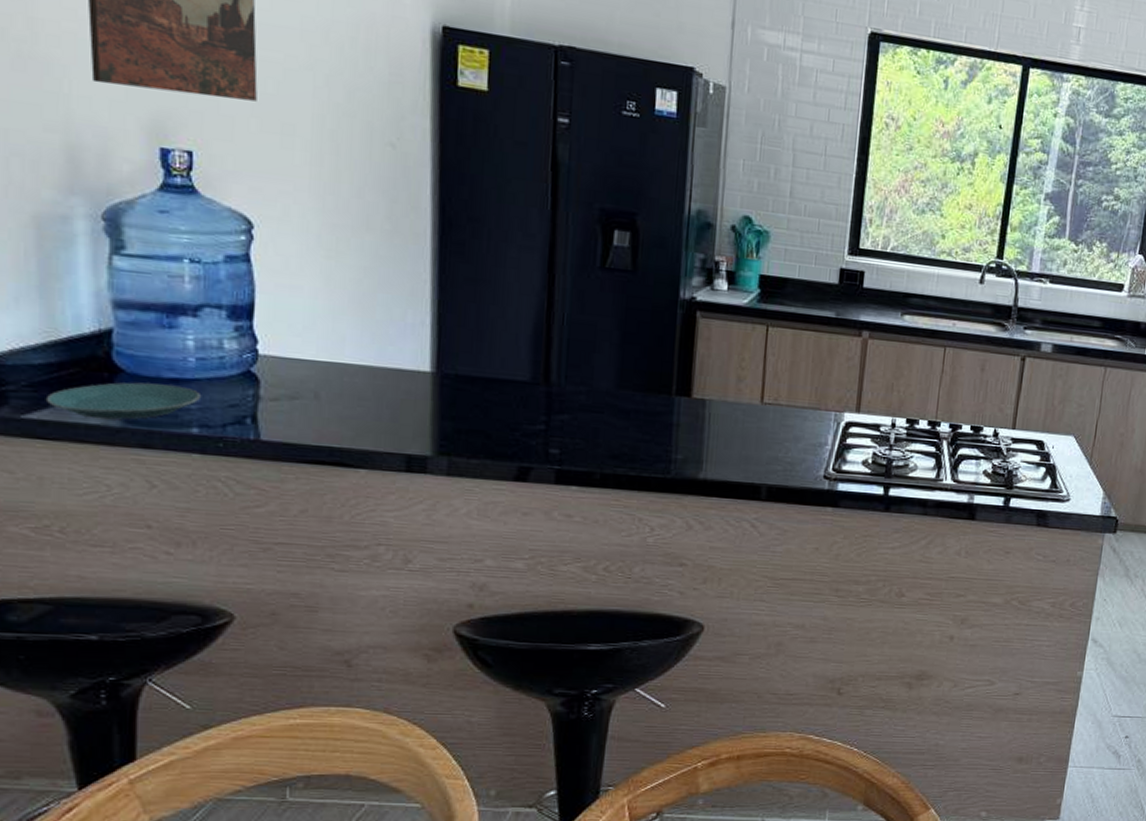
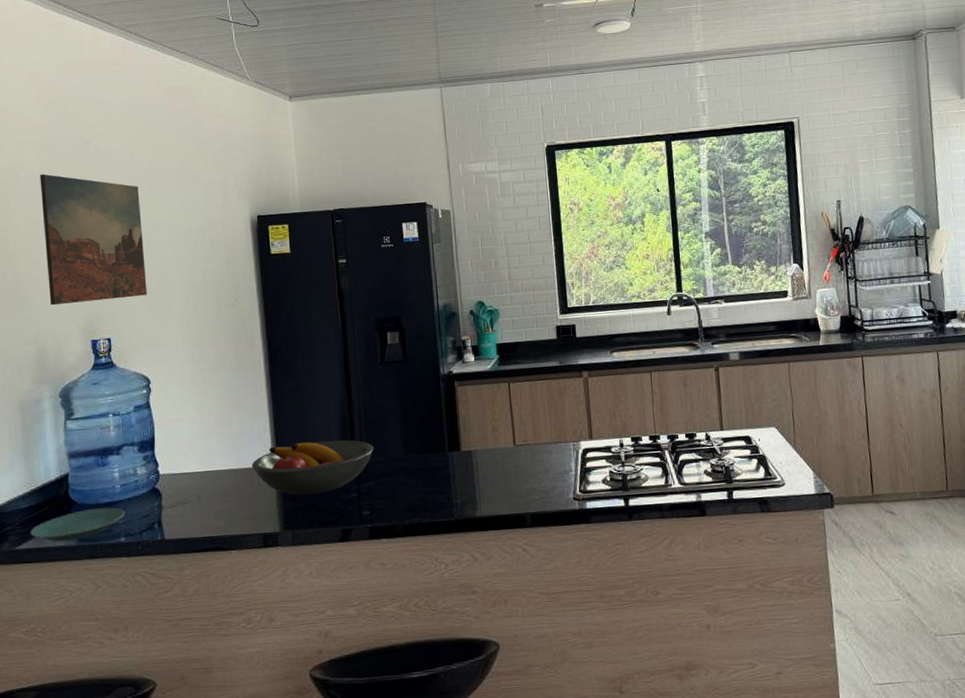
fruit bowl: none [398,347,576,418] -> present [251,440,374,495]

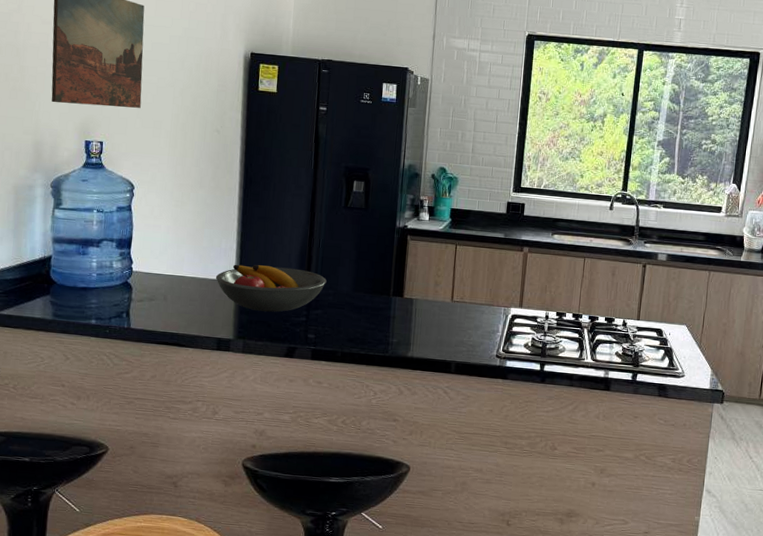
plate: present [30,507,126,542] -> none [12,290,99,315]

